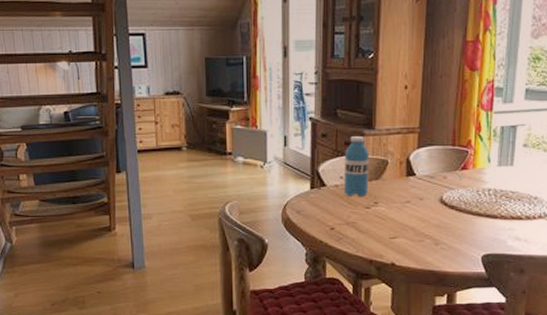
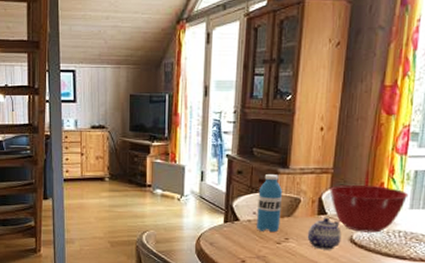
teapot: none [397,178,432,212] -> present [307,217,342,250]
mixing bowl: none [417,143,496,192] -> present [330,184,409,233]

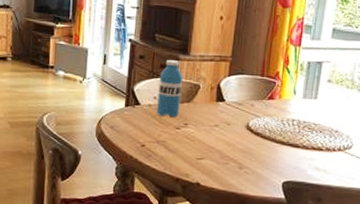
teapot: present [307,217,342,250] -> none [205,104,239,137]
mixing bowl: present [330,184,409,233] -> none [228,73,302,121]

